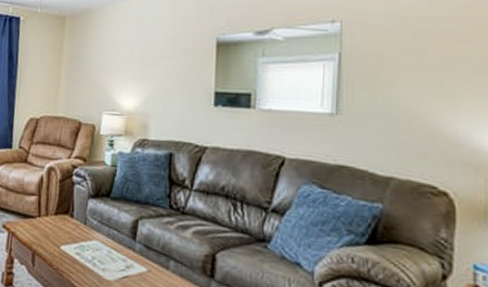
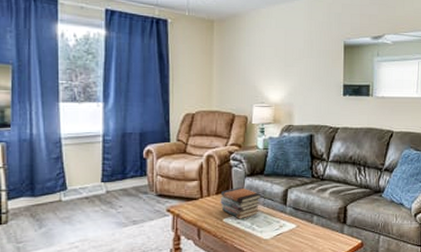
book stack: none [58,209,106,250] -> present [220,186,262,219]

